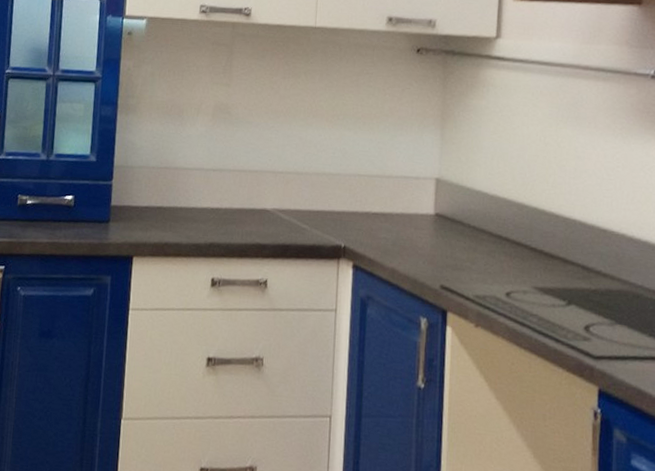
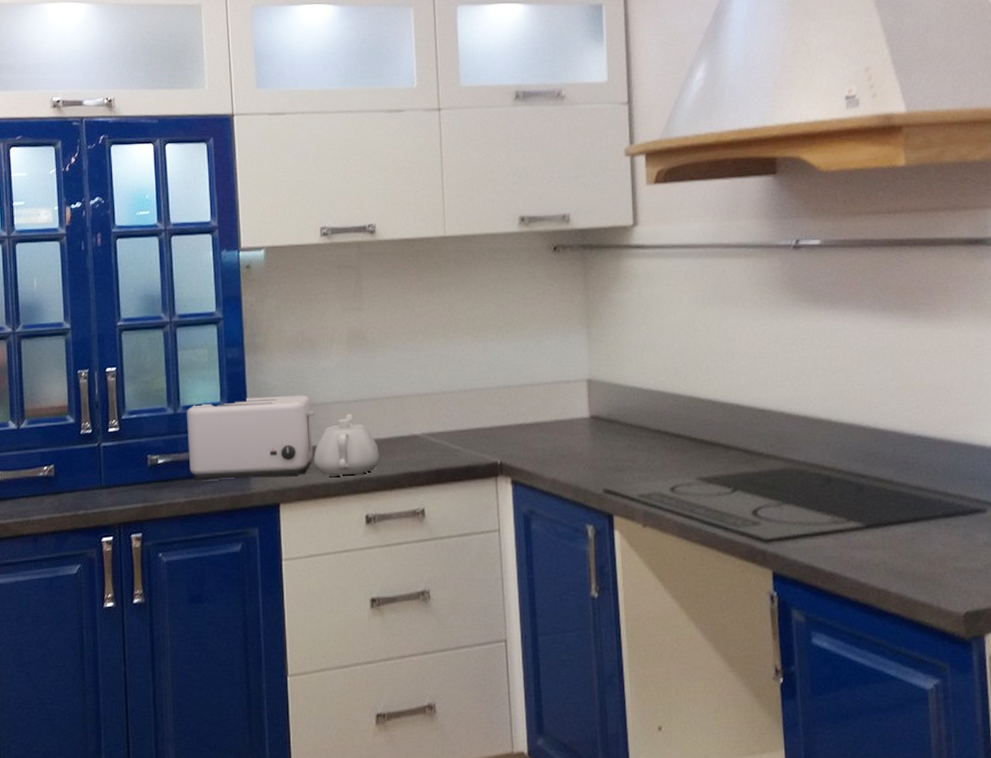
toaster: none [54,153,176,233] -> present [187,395,315,481]
teapot: none [169,180,232,241] -> present [313,413,380,478]

